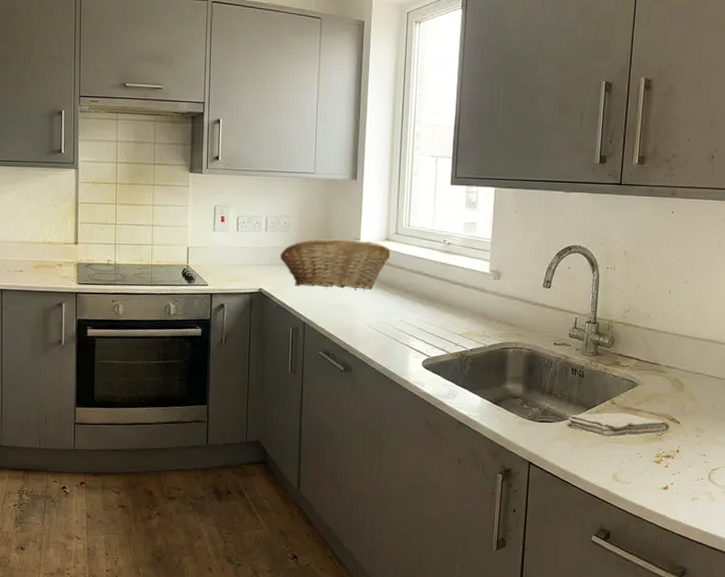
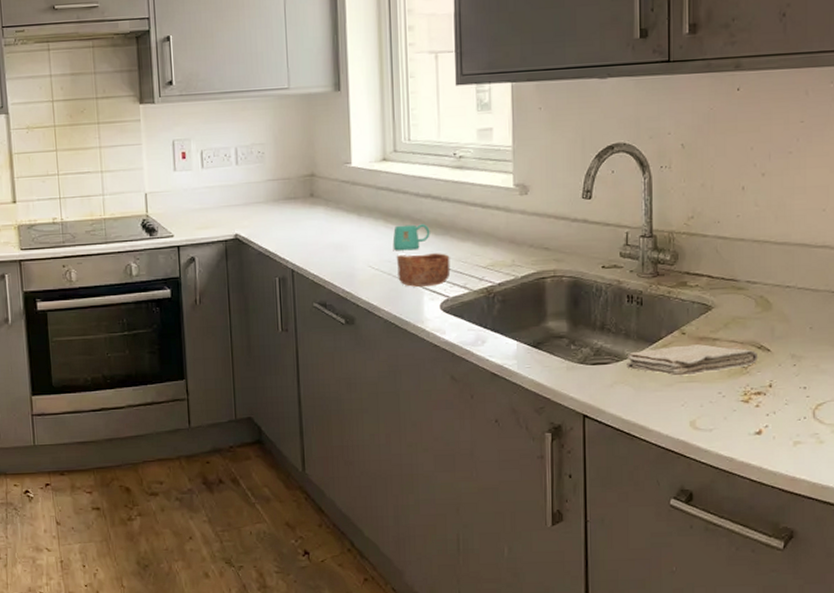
fruit basket: present [279,238,391,289] -> none [256,164,390,227]
mug: none [388,294,419,316] -> present [392,224,430,251]
bowl: none [390,319,434,347] -> present [397,253,451,288]

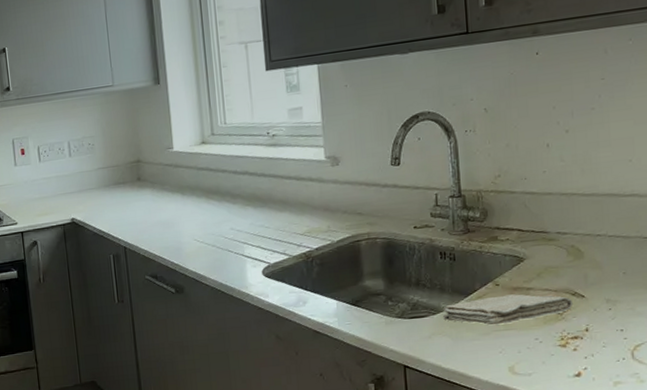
mug: present [392,224,430,251] -> none [215,198,250,225]
bowl: present [397,253,451,288] -> none [220,223,270,256]

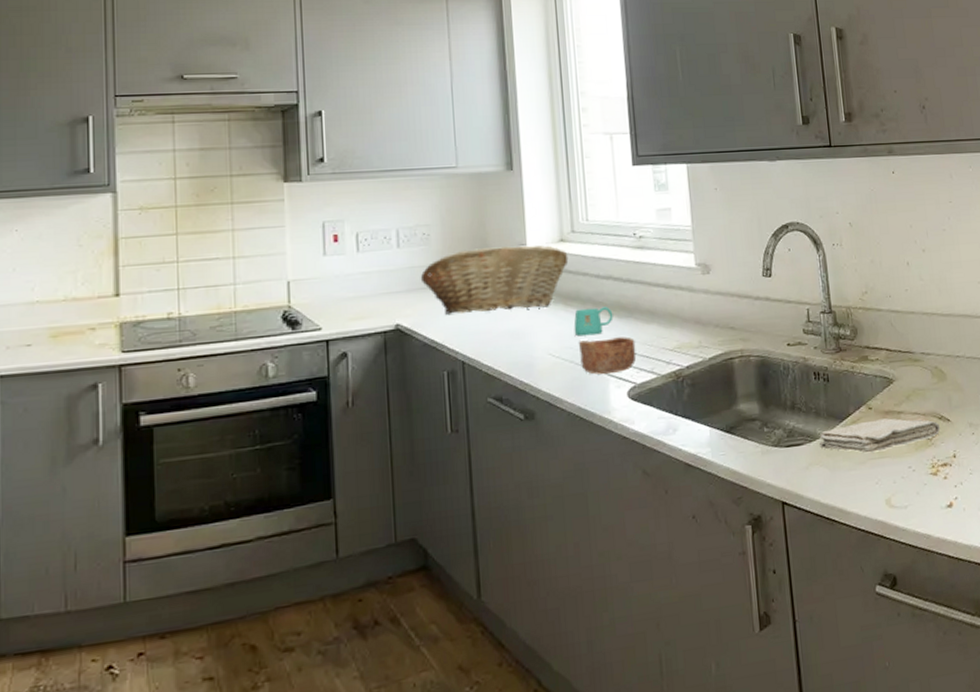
fruit basket: none [88,147,210,209] -> present [420,245,569,314]
mug: none [215,198,250,225] -> present [573,306,613,337]
bowl: none [220,223,270,256] -> present [579,336,637,375]

